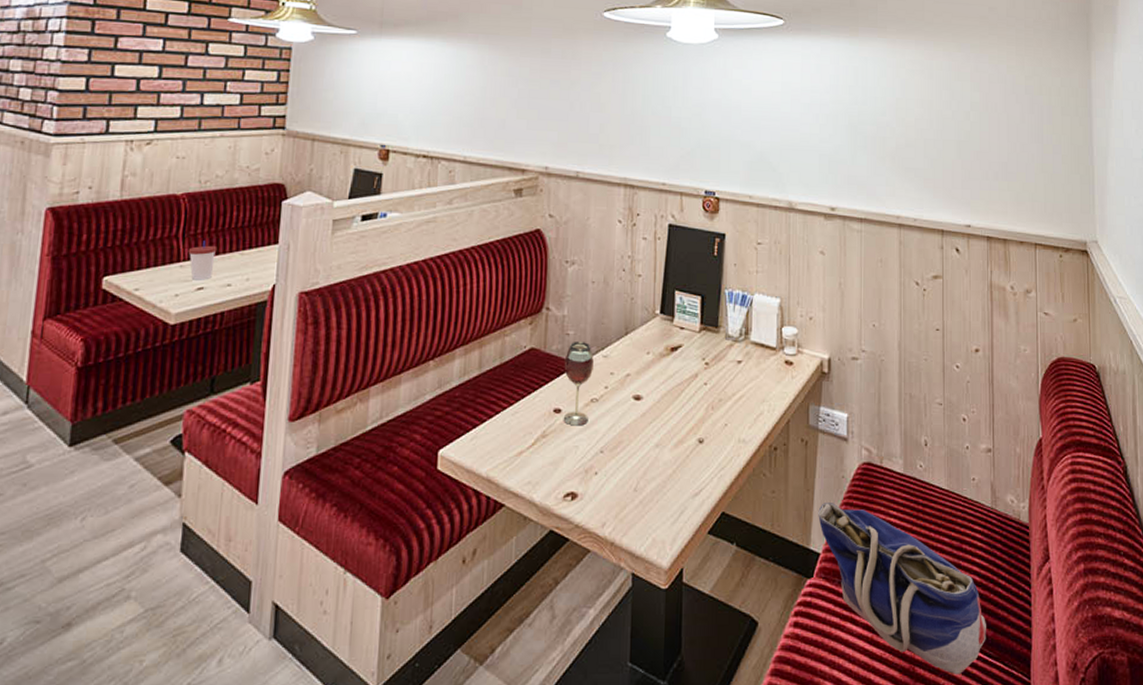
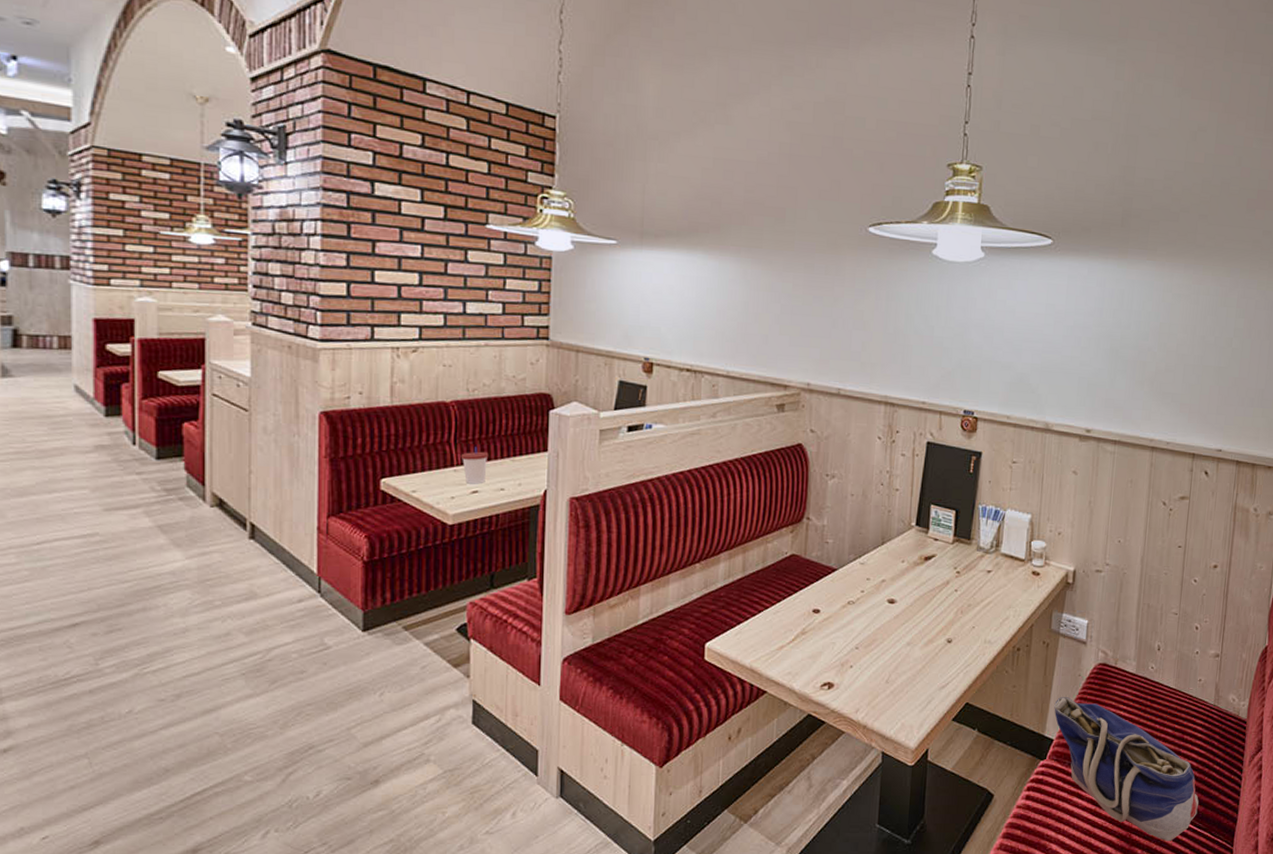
wineglass: present [564,341,594,426] -> none [822,548,851,625]

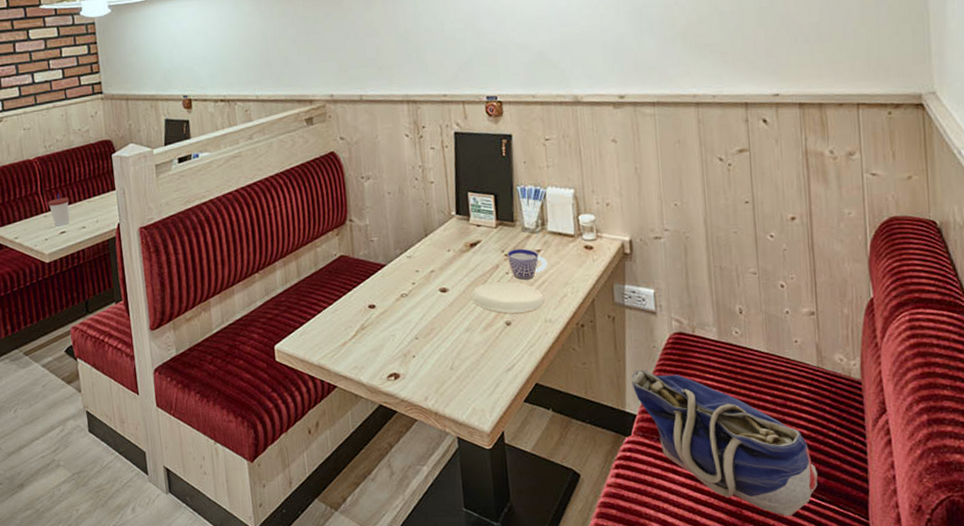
plate: none [917,598,988,632] -> present [471,281,546,315]
cup: none [959,567,996,599] -> present [507,248,548,280]

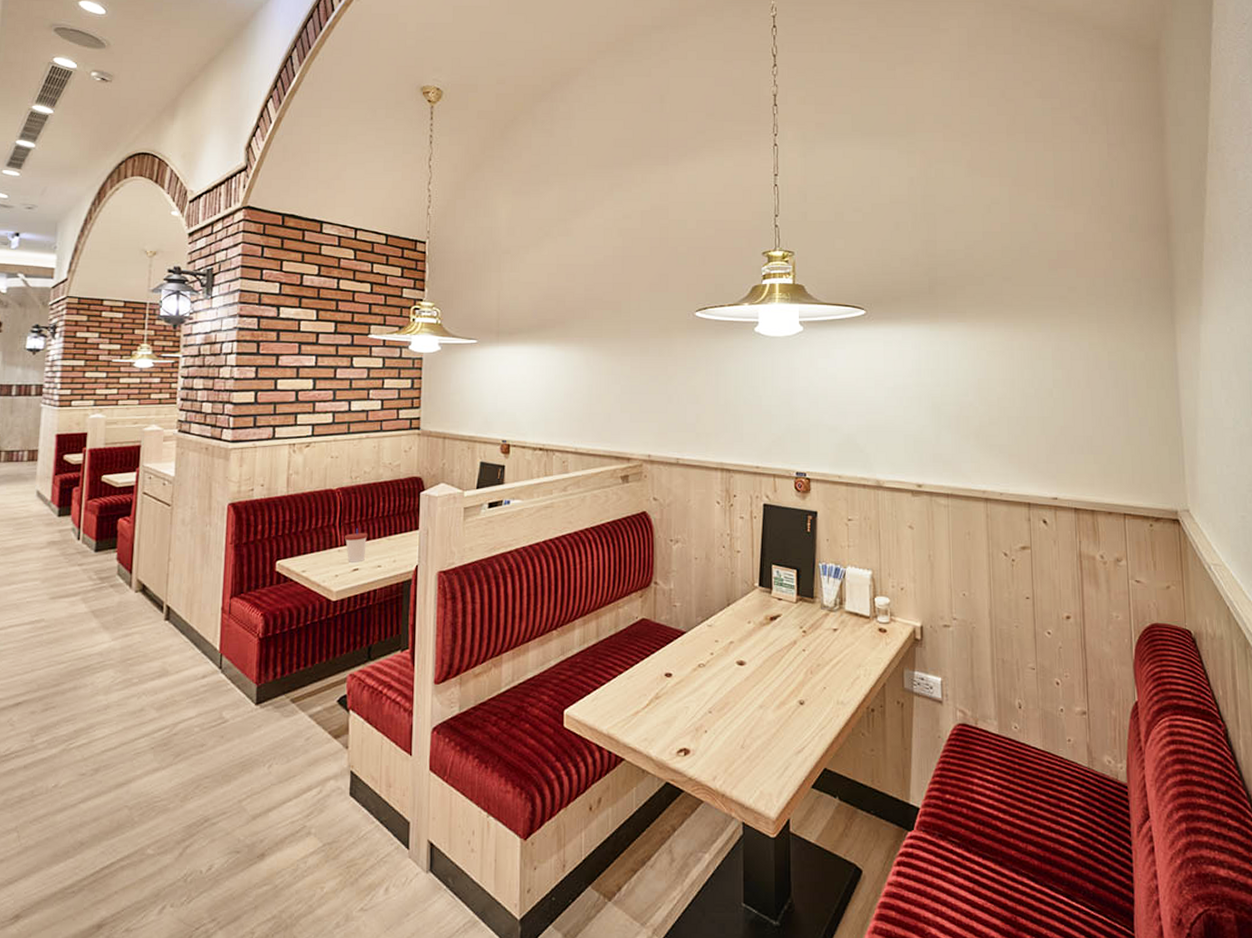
plate: present [471,281,546,315] -> none [767,658,839,693]
cup: present [507,248,548,280] -> none [806,626,843,658]
tote bag: present [631,370,818,517] -> none [916,761,1088,926]

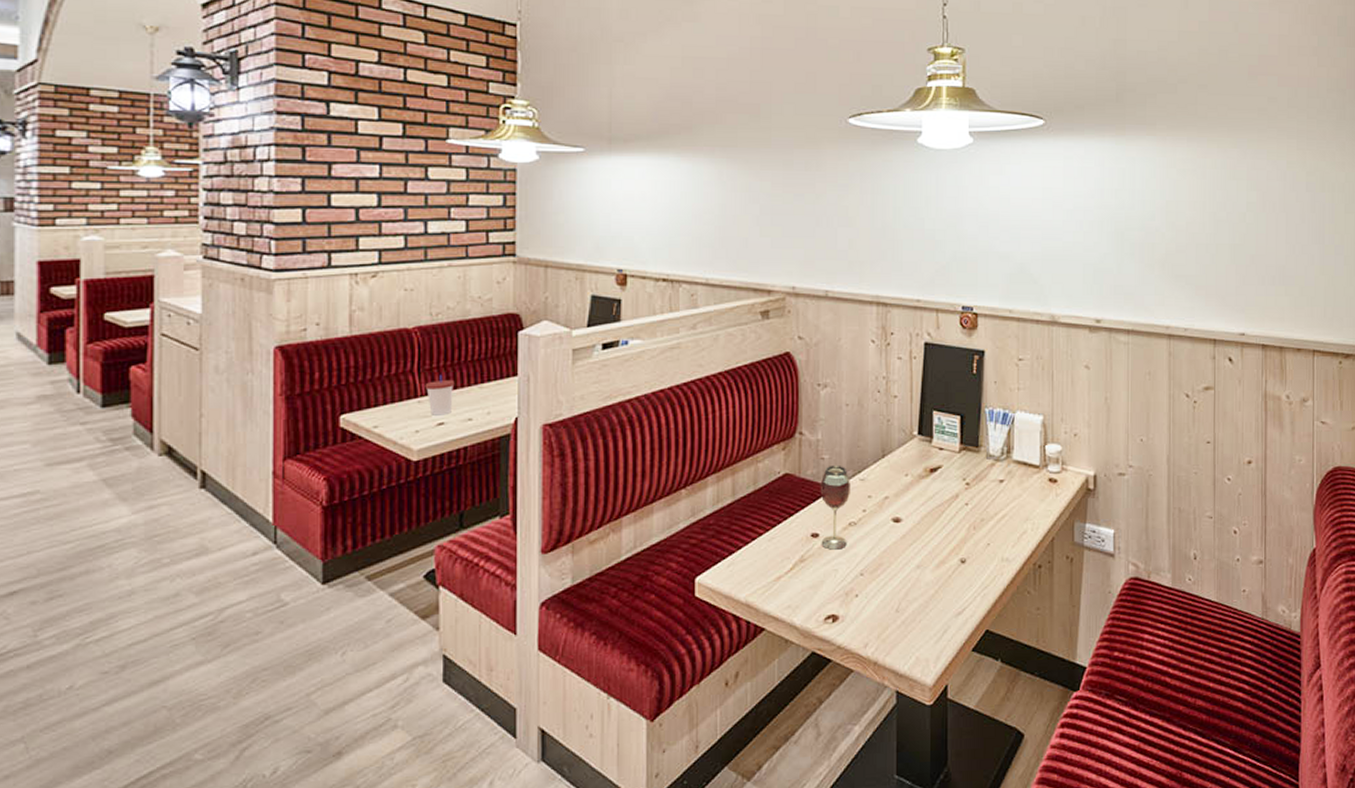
wineglass: none [673,611,699,689] -> present [820,465,850,550]

